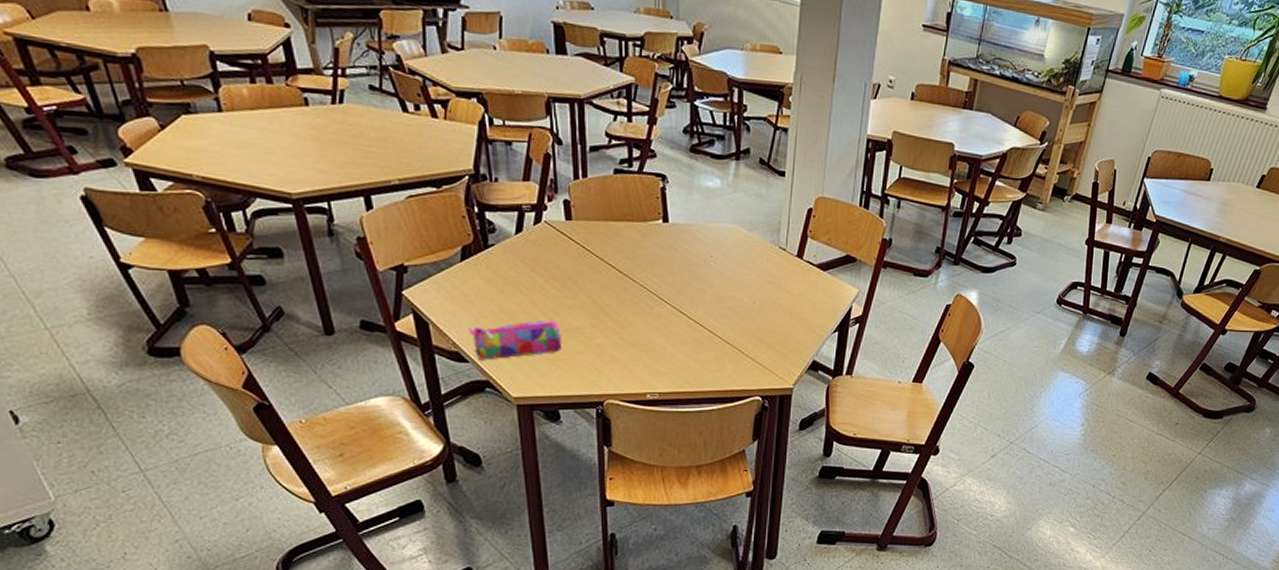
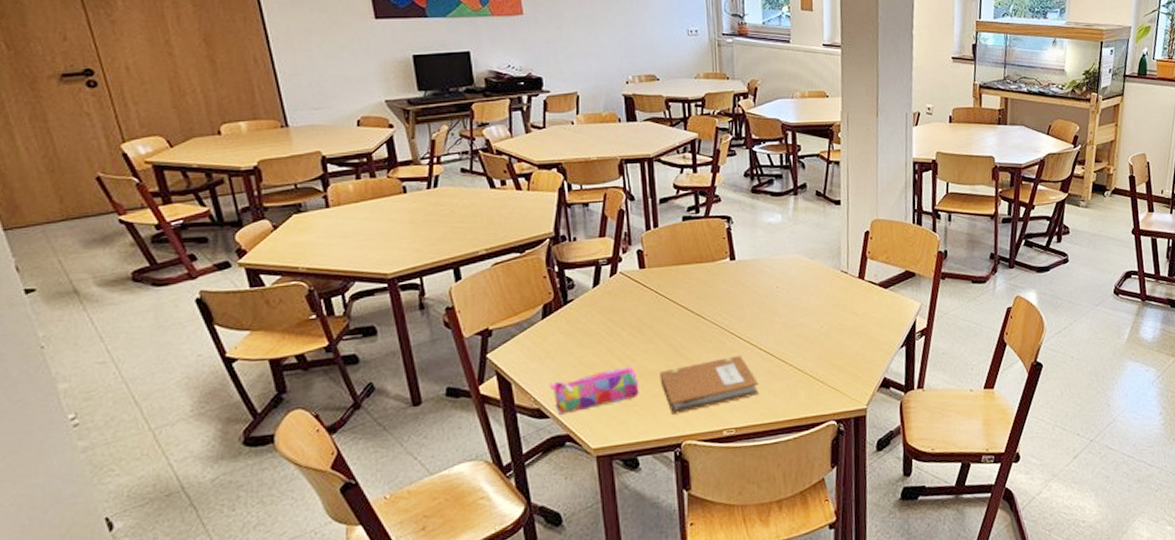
notebook: none [584,321,686,373] -> present [660,355,760,415]

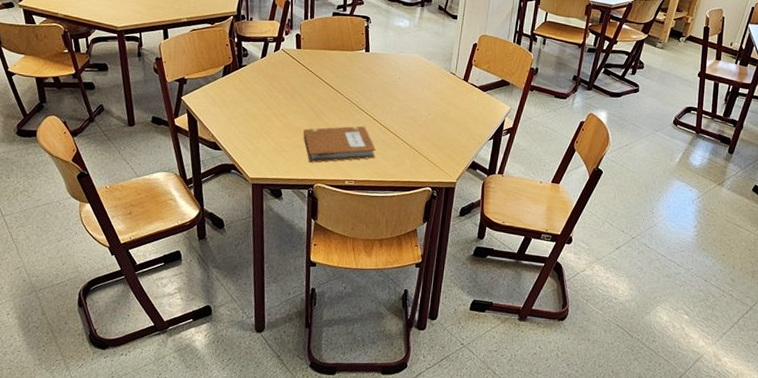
pencil case: present [549,365,639,415] -> none [223,121,288,149]

